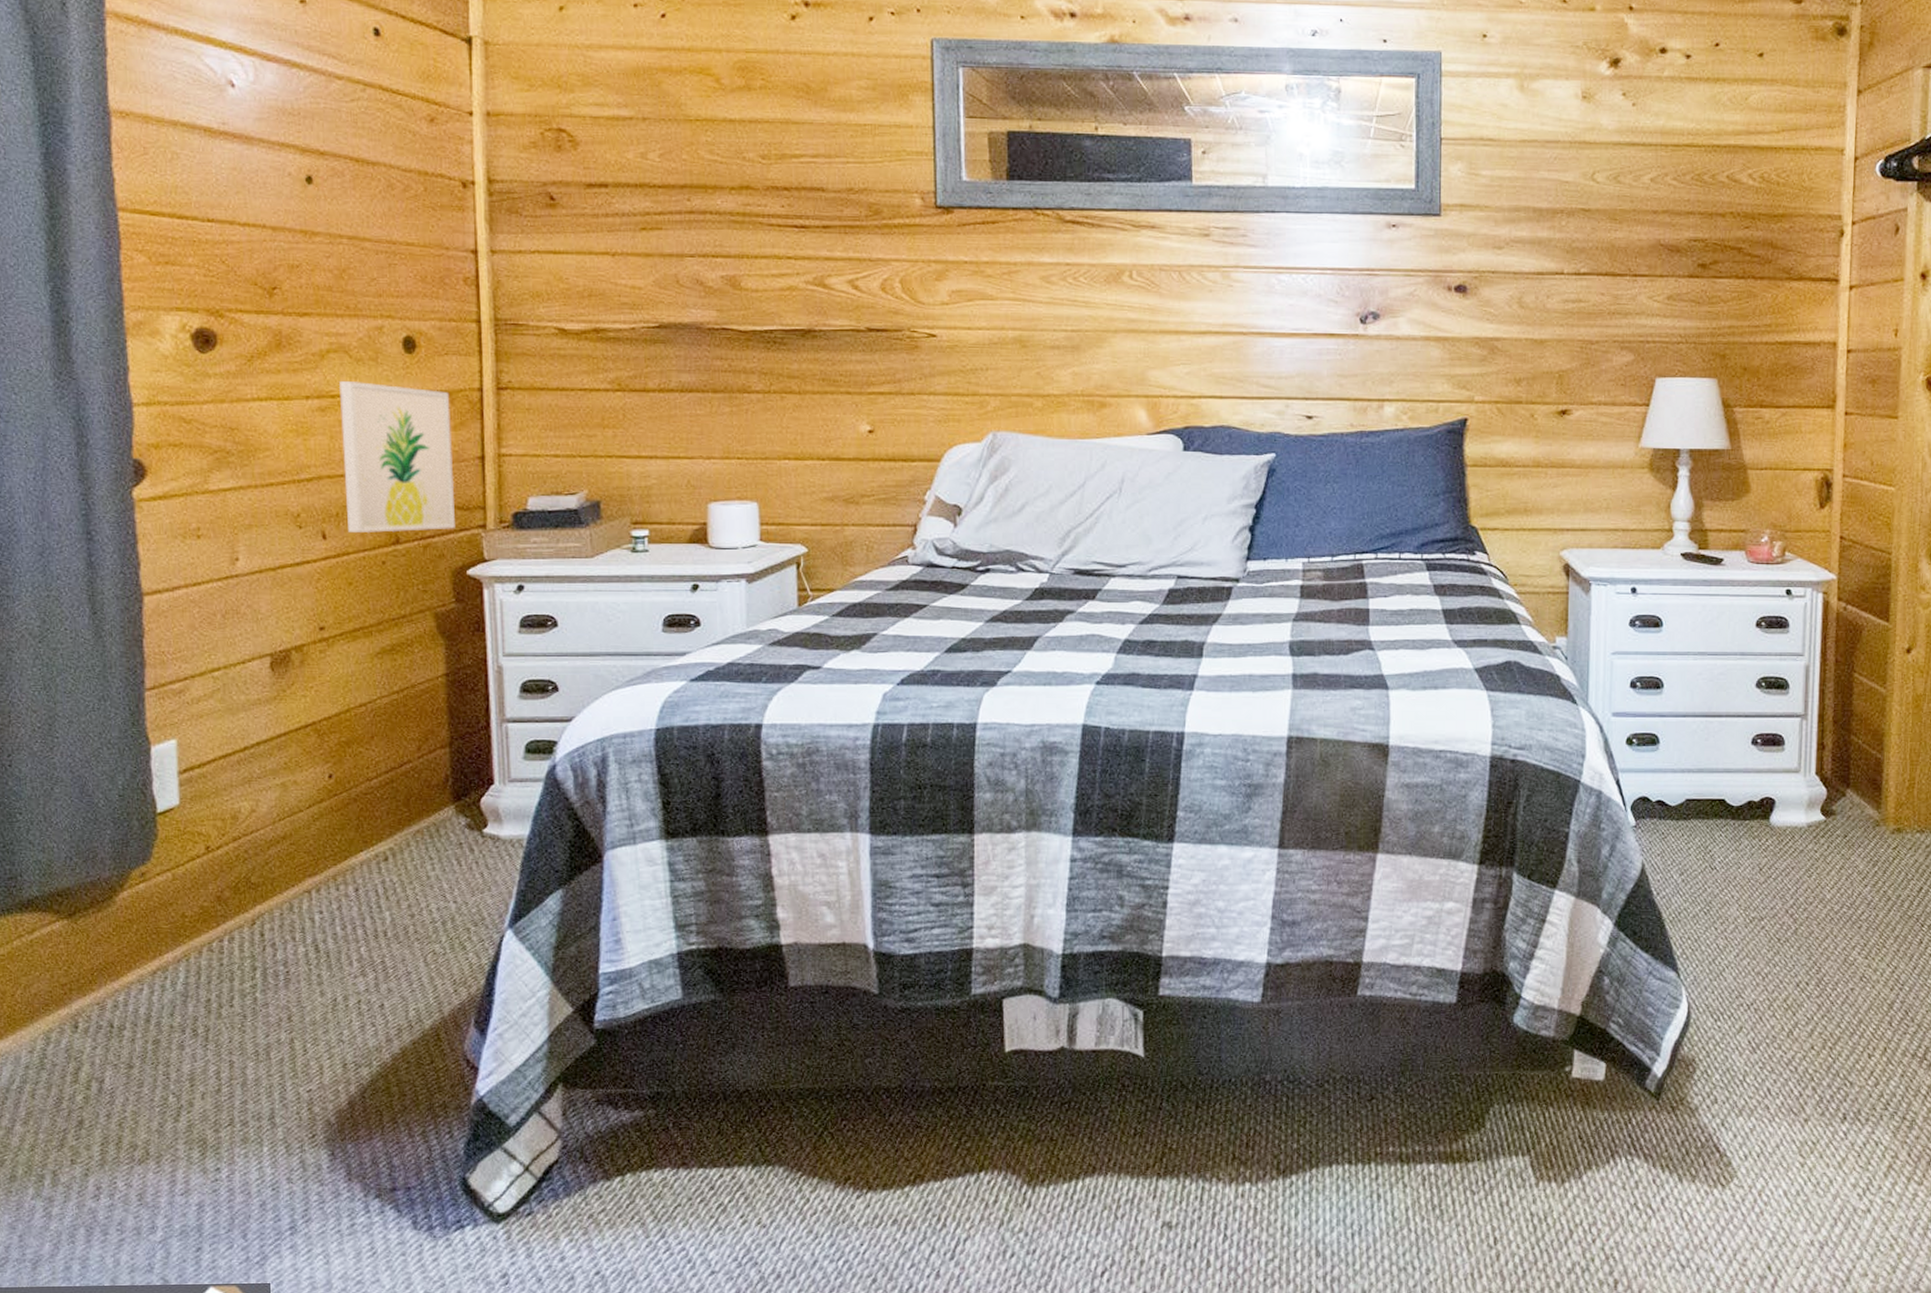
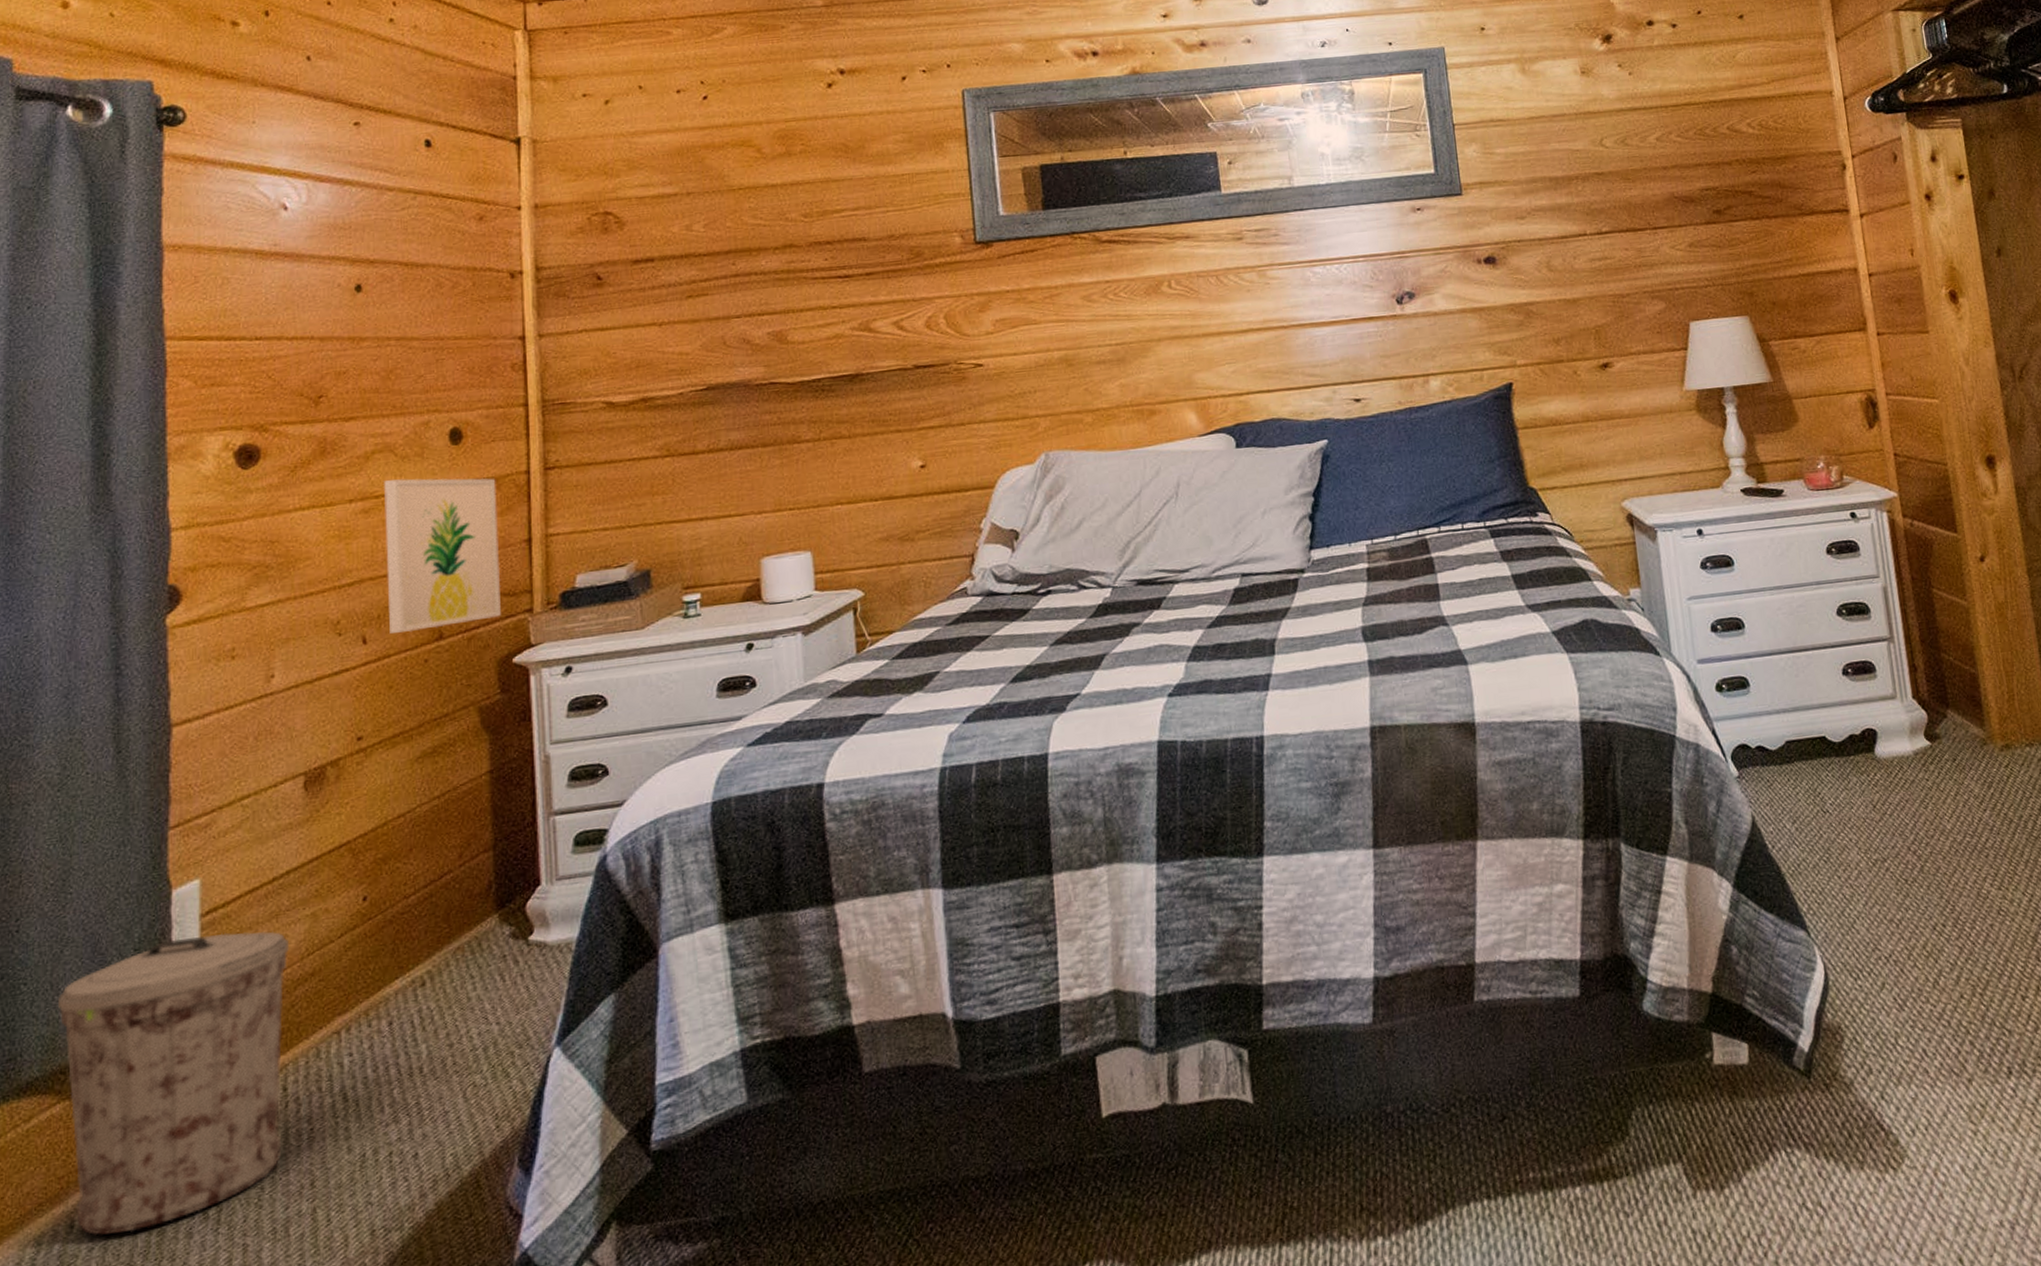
trash can: none [52,790,263,1038] -> present [58,931,290,1236]

